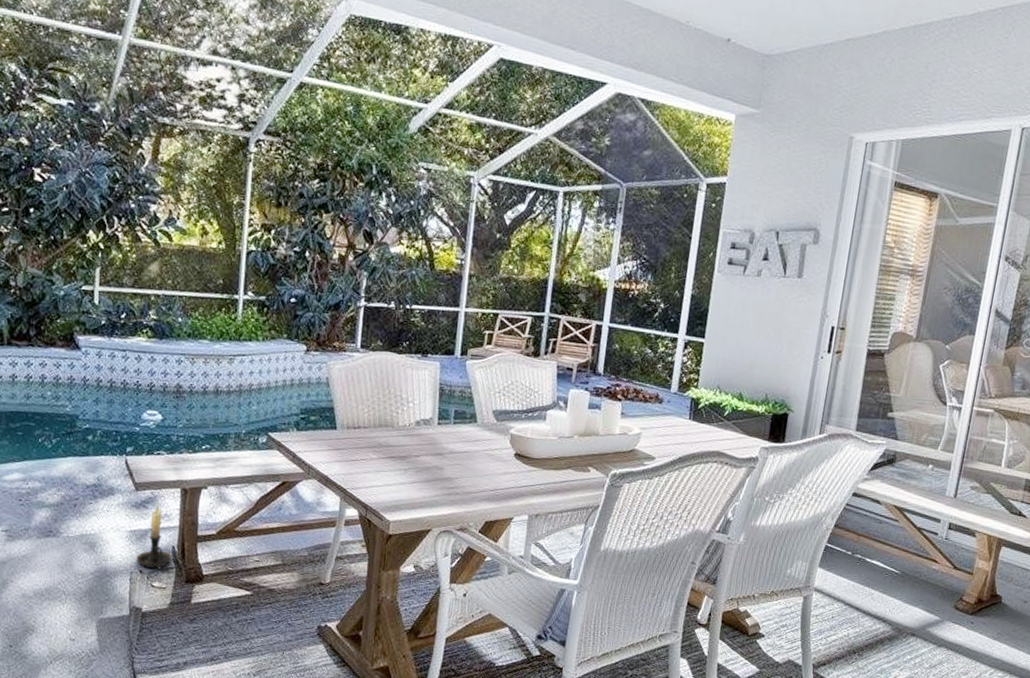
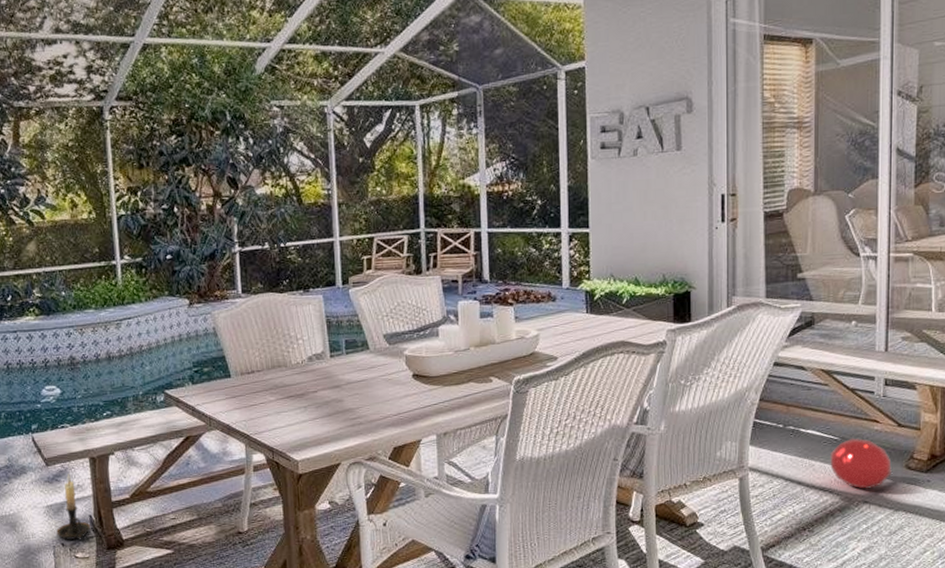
ball: none [887,573,942,623] -> present [830,438,892,489]

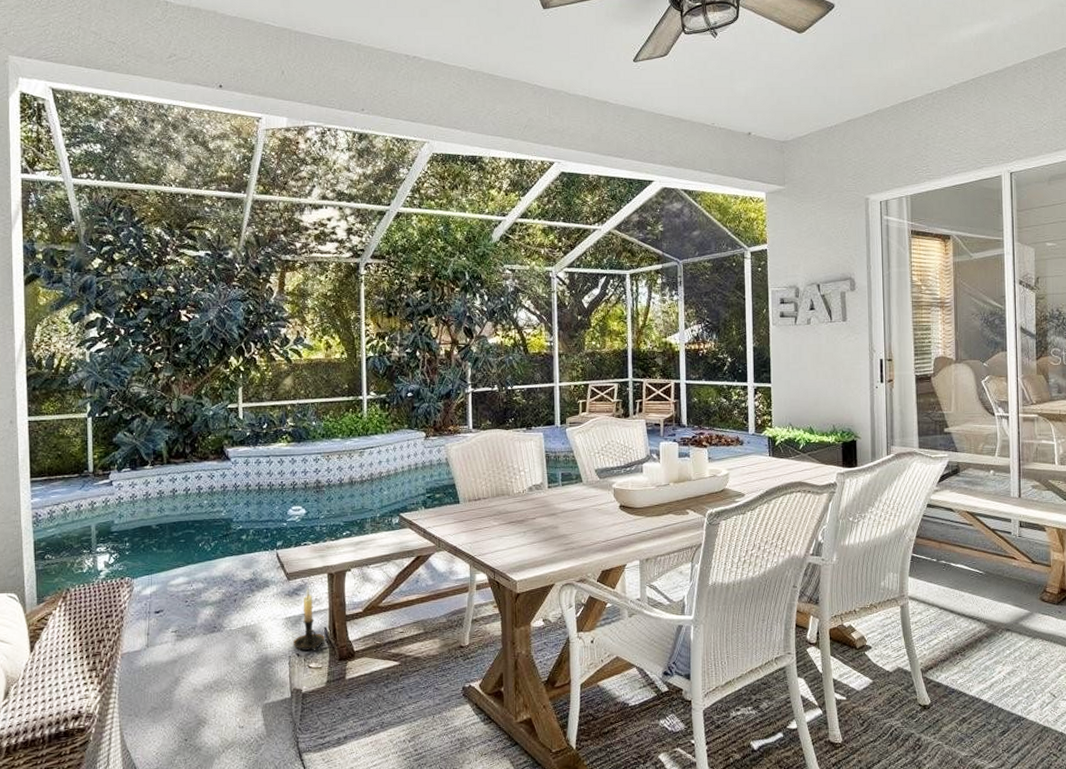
ball: present [830,438,892,489] -> none [977,572,1029,618]

